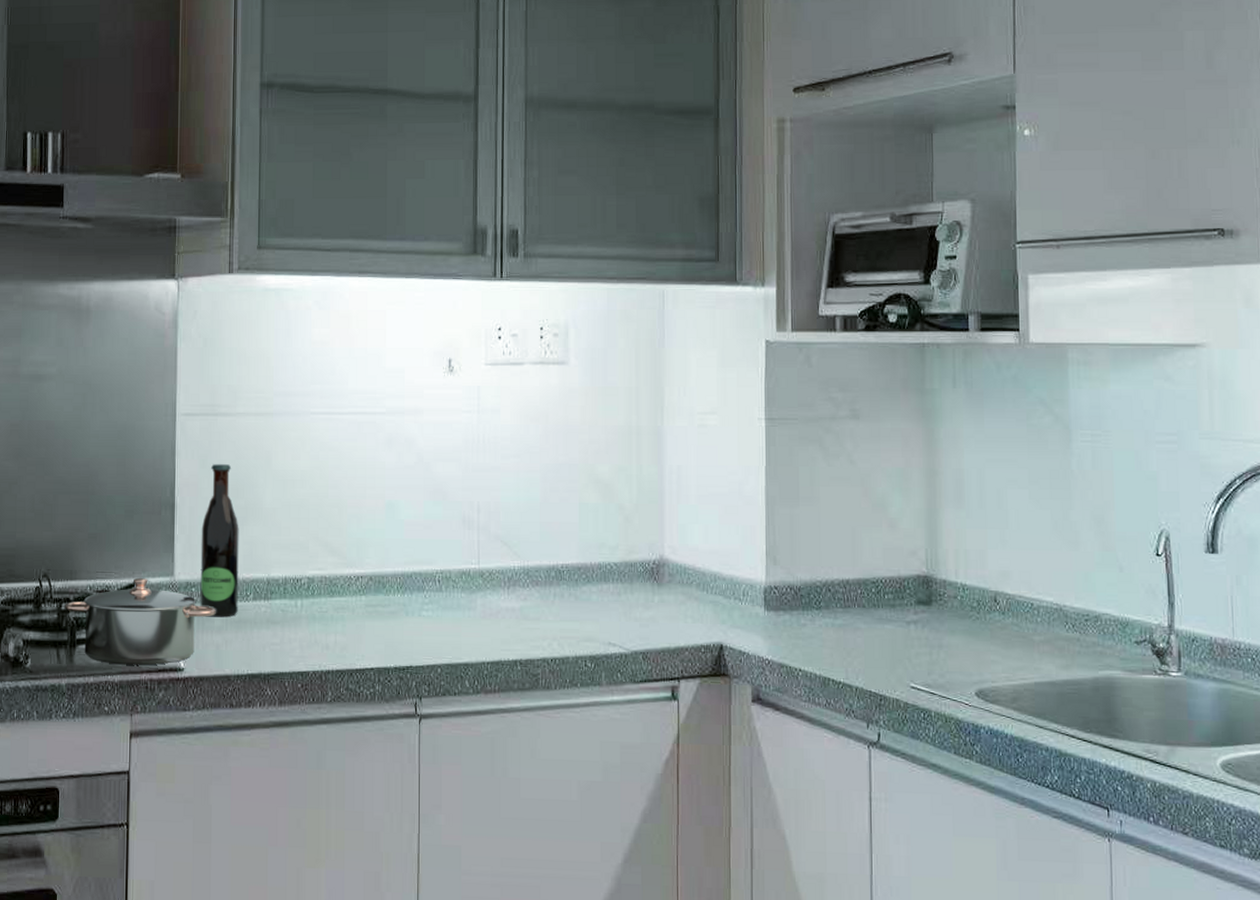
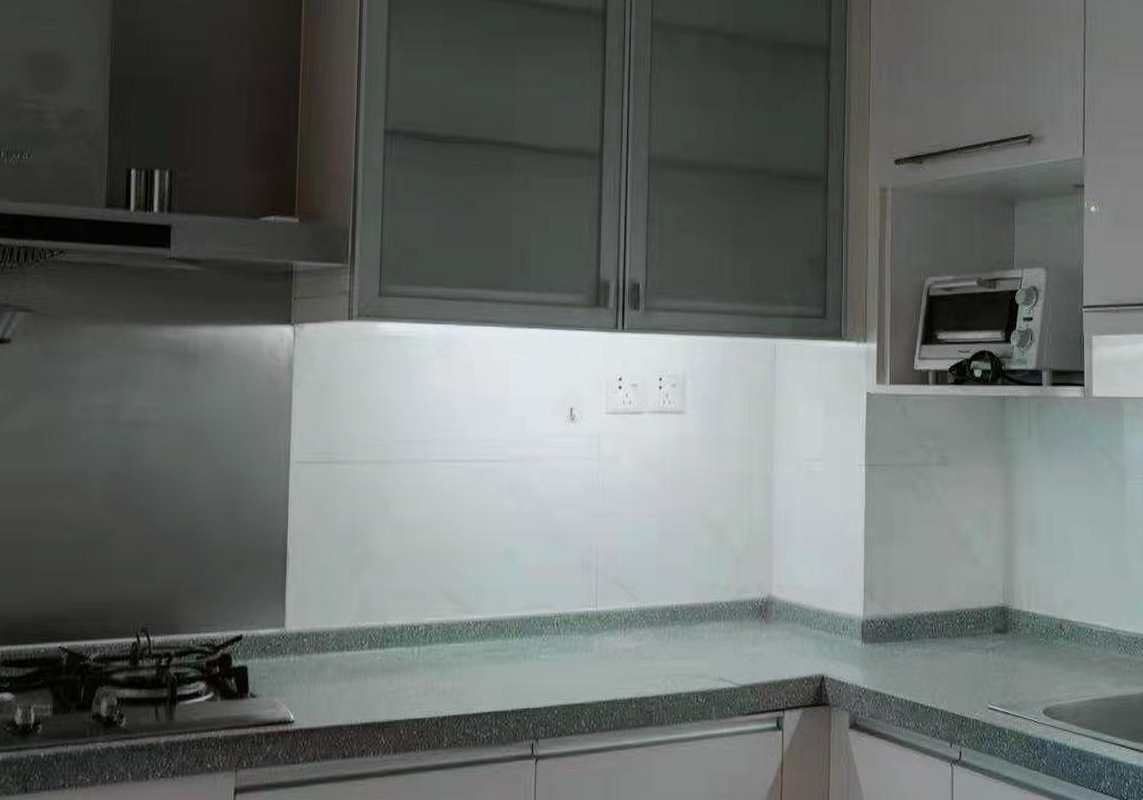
cooking pot: present [65,577,217,666] -> none [165,629,330,720]
bottle: present [200,463,239,617] -> none [312,511,355,668]

